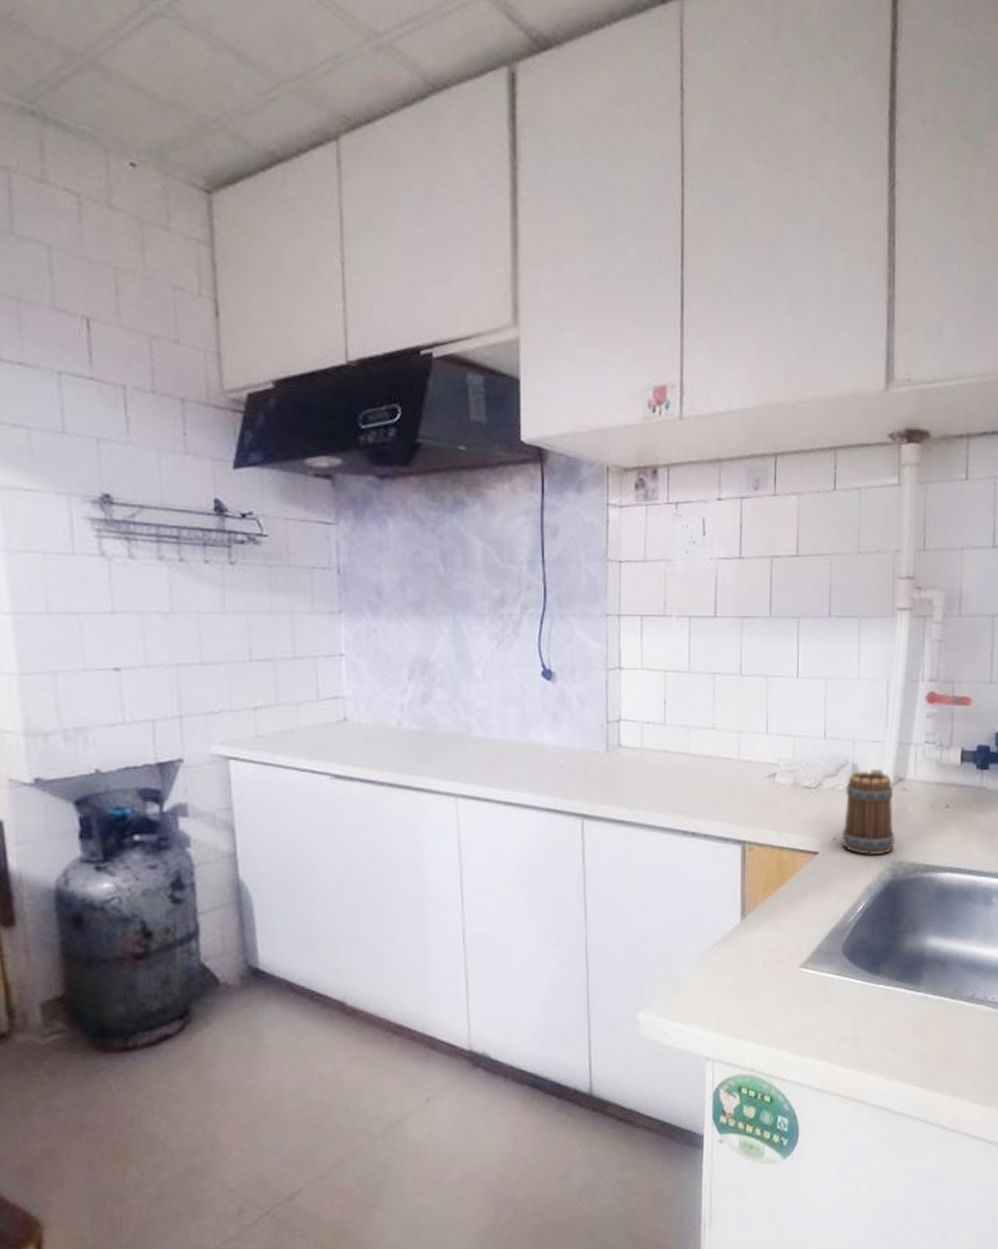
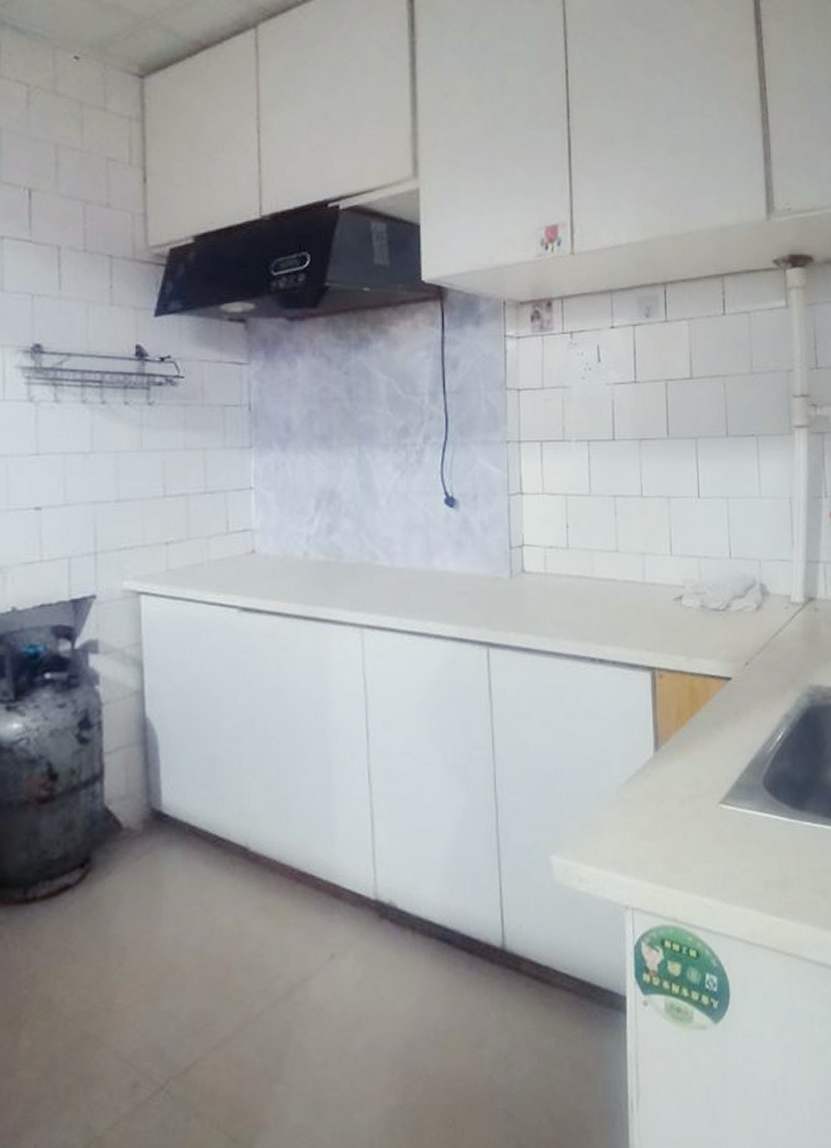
mug: present [841,768,895,855] -> none [753,588,810,680]

